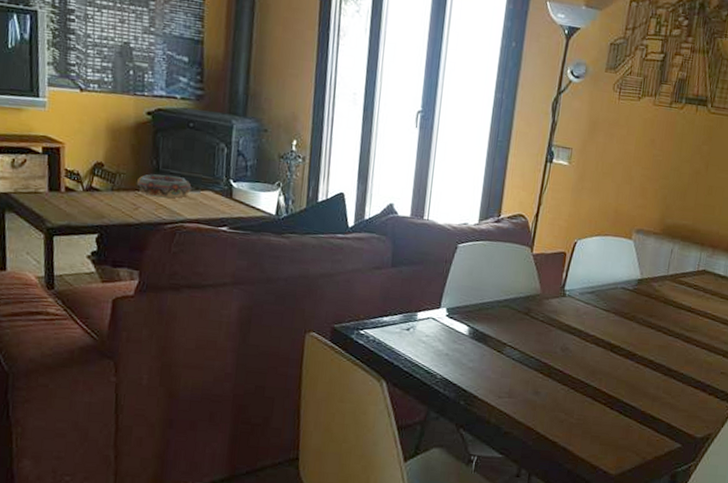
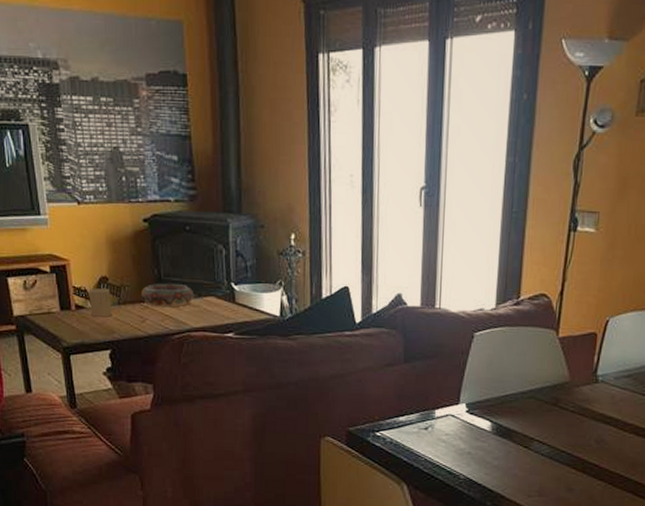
candle: none [81,172,105,202] -> present [88,288,112,318]

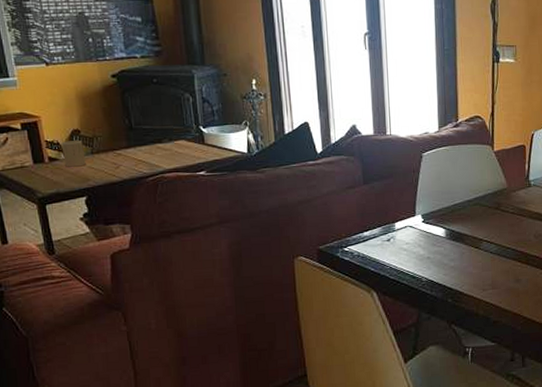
decorative bowl: present [142,283,194,308] -> none [114,130,166,153]

